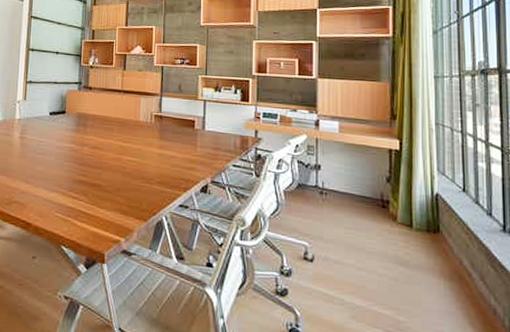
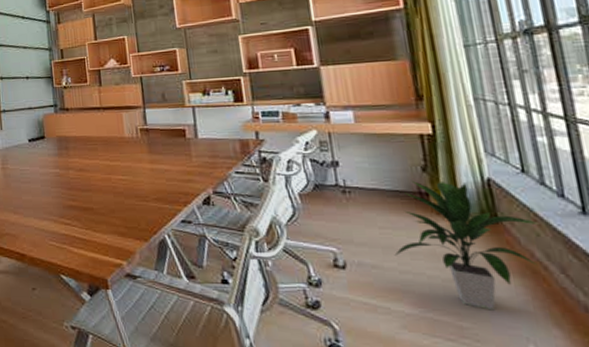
indoor plant: none [354,188,469,308] -> present [394,180,538,311]

